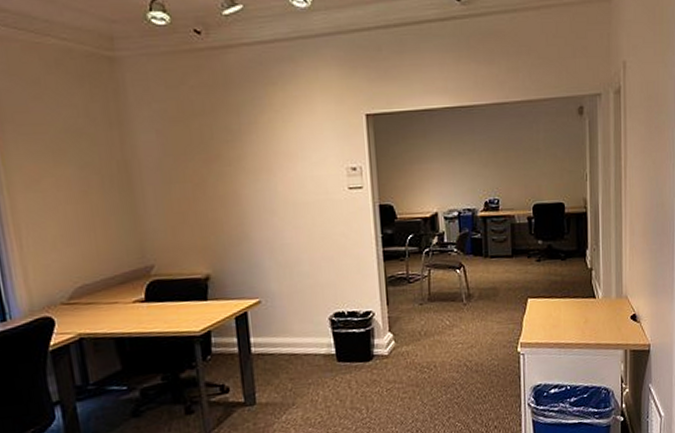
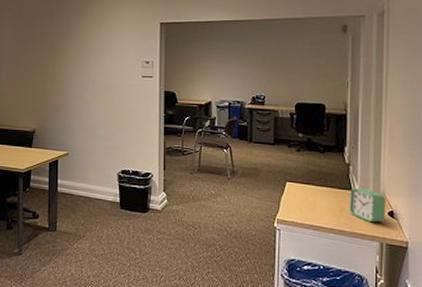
alarm clock: none [593,293,629,330] -> present [349,187,386,223]

